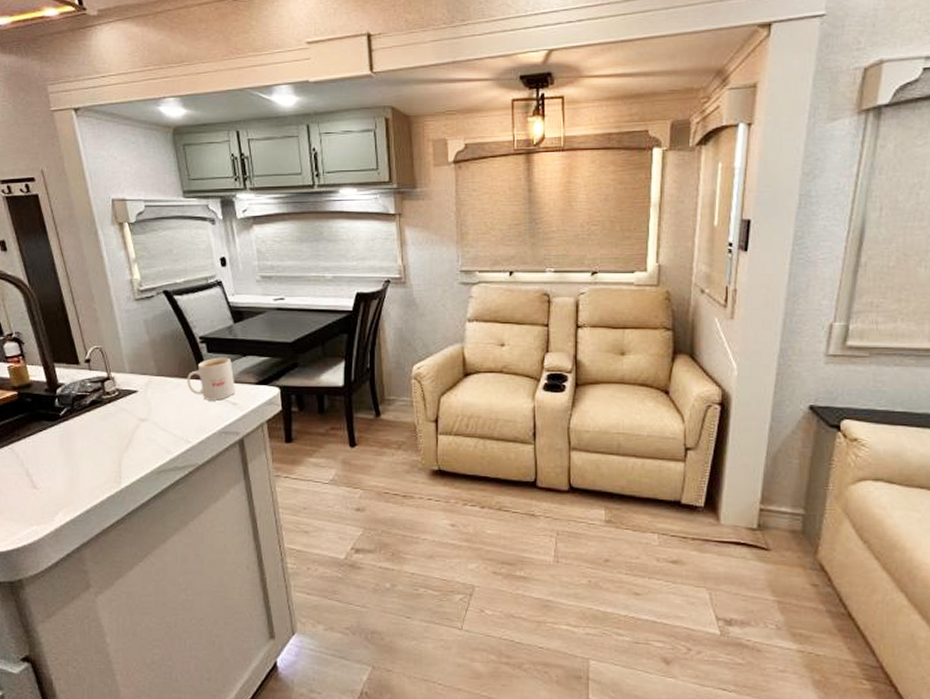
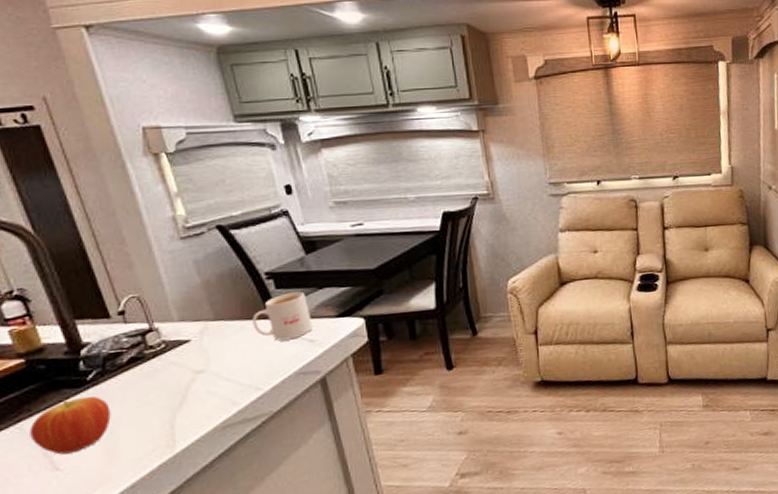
fruit: none [18,429,75,476] -> present [30,396,111,455]

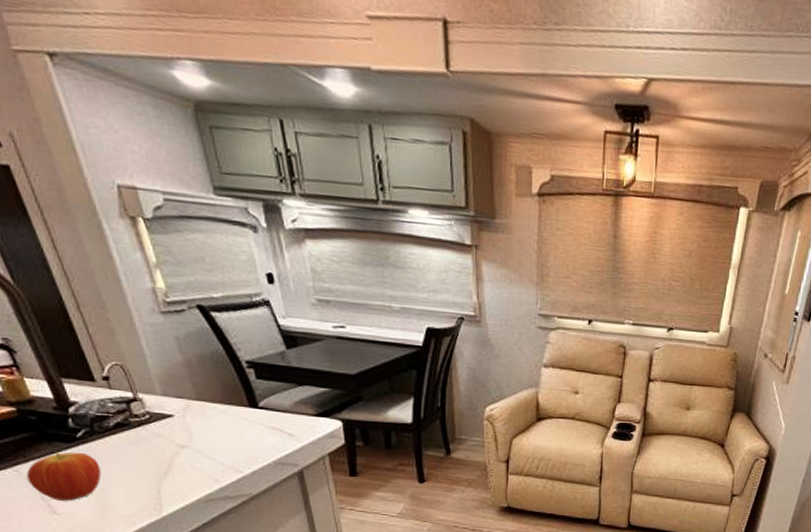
mug: present [252,291,314,341] -> none [233,384,293,431]

